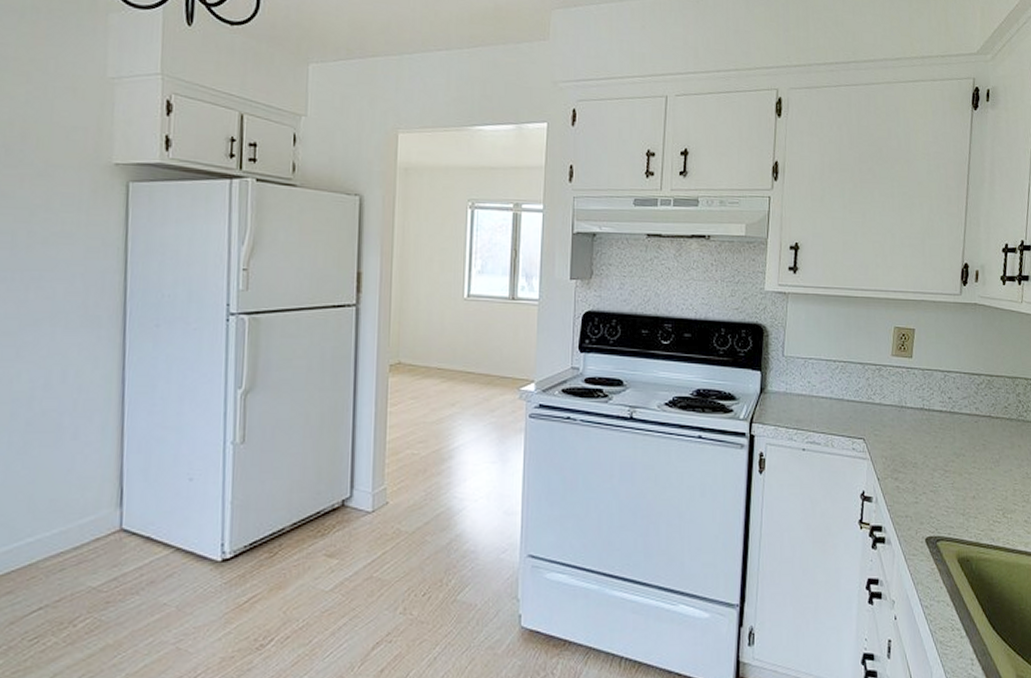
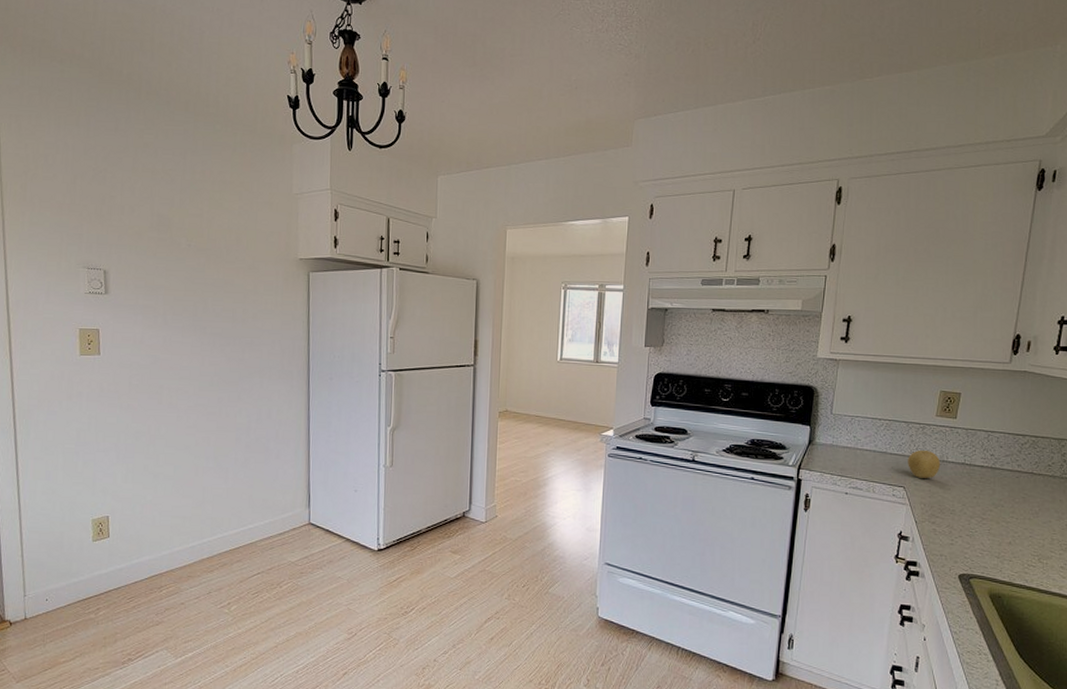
fruit: none [866,394,900,427] -> present [908,450,941,478]

